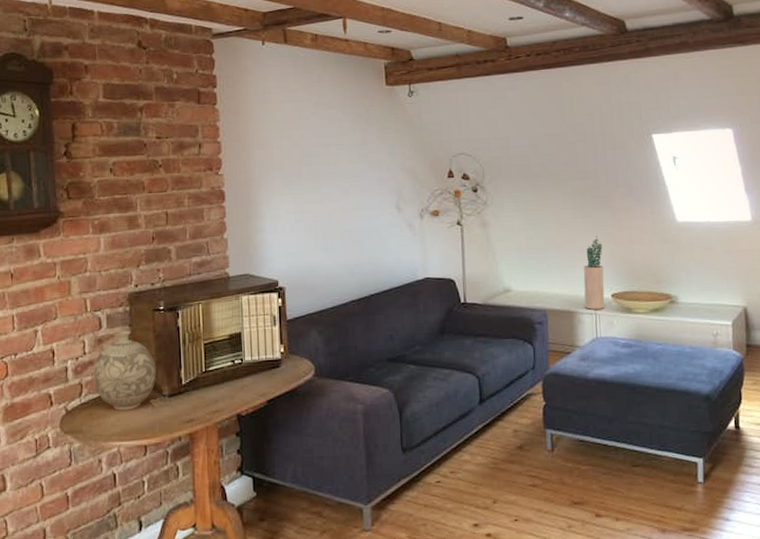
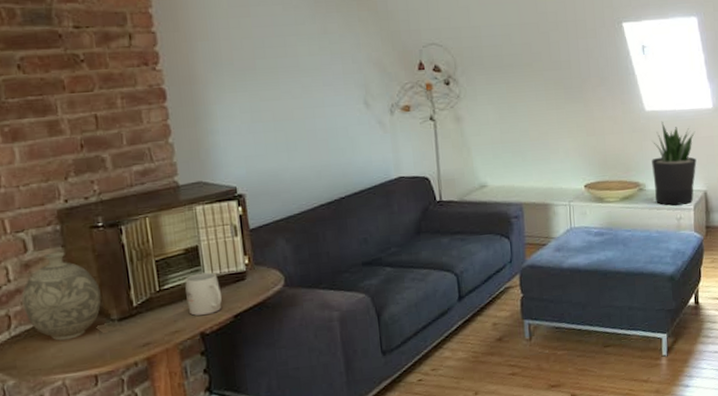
mug: none [227,357,258,398] -> present [185,272,222,316]
vase: present [583,236,605,310] -> none [557,127,578,202]
planter: none [684,232,735,321] -> present [652,121,697,206]

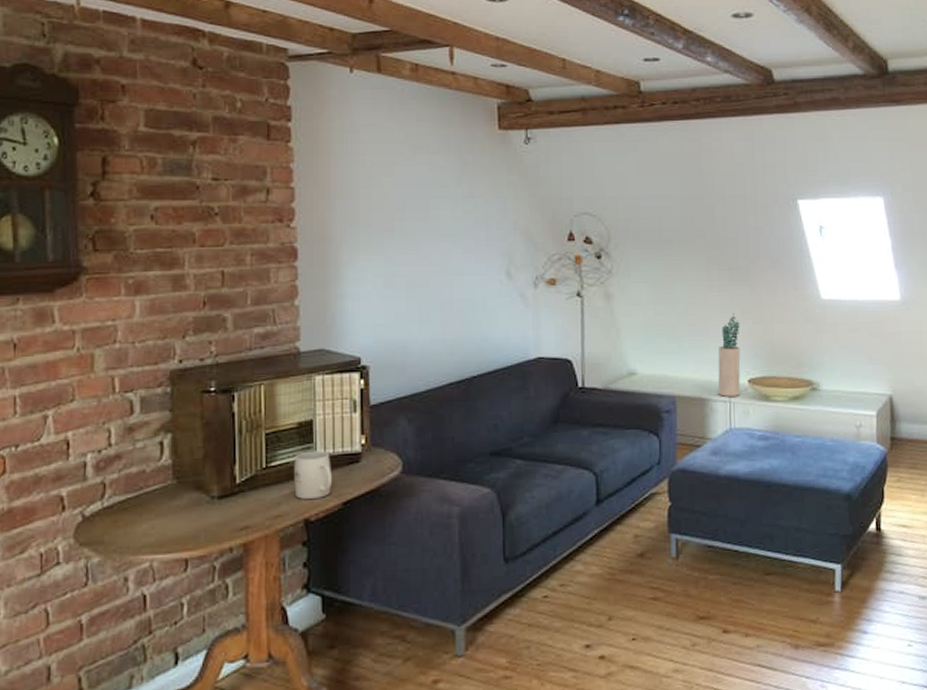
decorative vase: present [21,251,101,341] -> none [120,416,203,516]
vase: none [557,127,578,202] -> present [717,313,741,398]
planter: present [652,121,697,206] -> none [827,311,881,410]

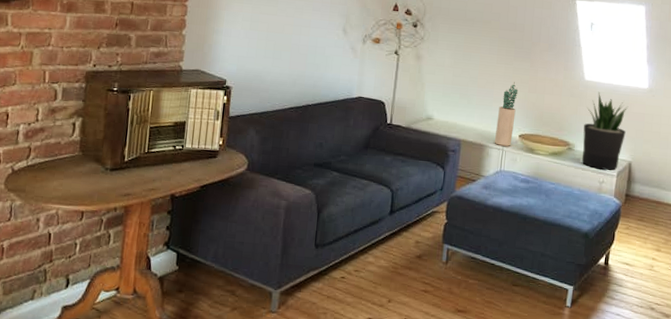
mug: present [294,450,332,500] -> none [166,144,196,181]
planter: none [827,311,881,410] -> present [581,91,629,170]

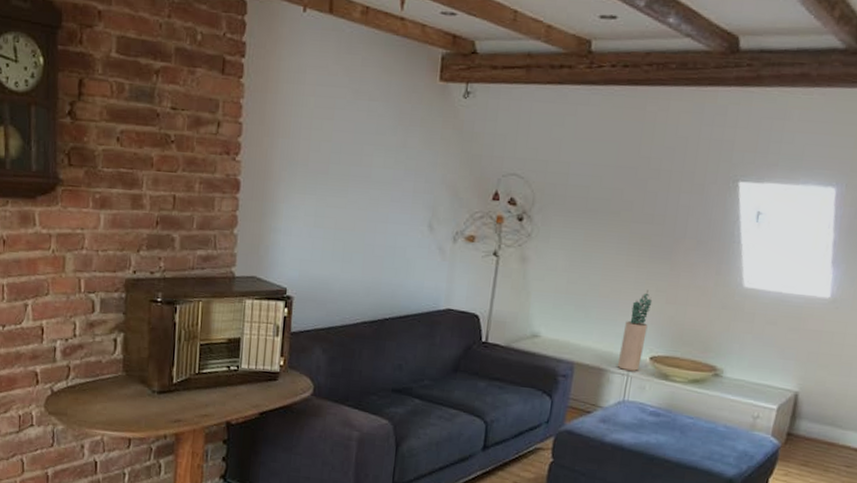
planter: present [581,91,629,170] -> none [730,302,801,403]

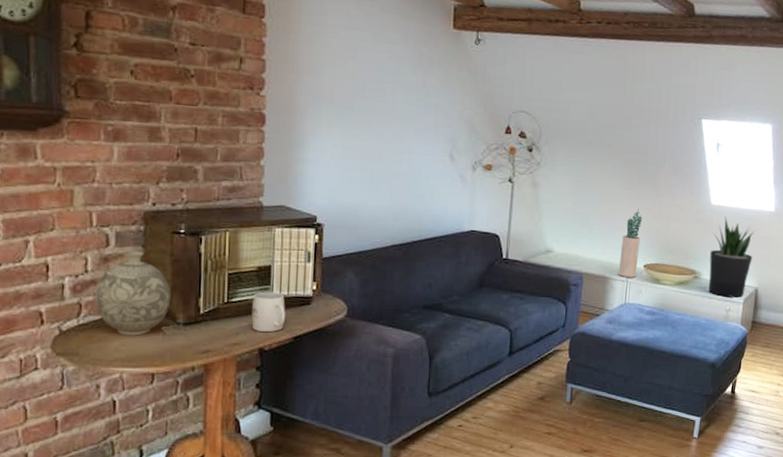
decorative vase: none [81,317,148,401] -> present [95,250,172,336]
mug: none [220,364,253,407] -> present [251,291,286,333]
planter: none [730,302,801,403] -> present [708,216,755,298]

